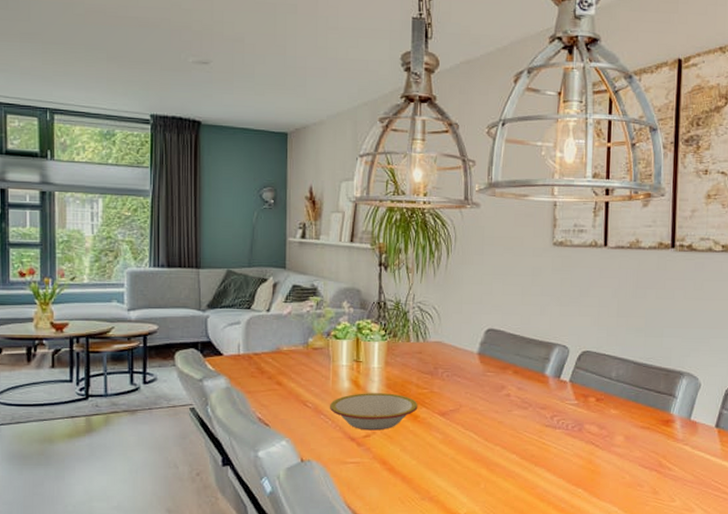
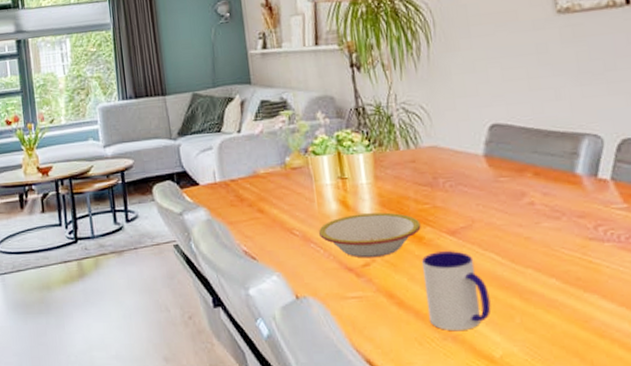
mug: none [412,429,464,493] -> present [421,251,491,332]

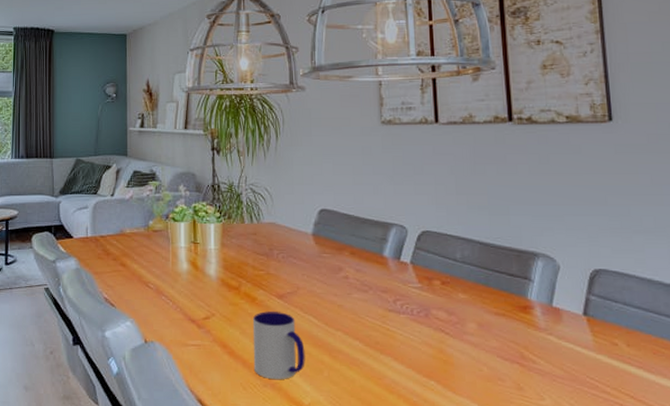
bowl: present [319,212,421,258] -> none [170,274,255,313]

